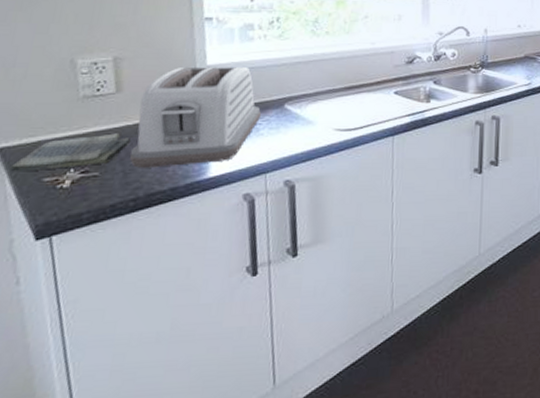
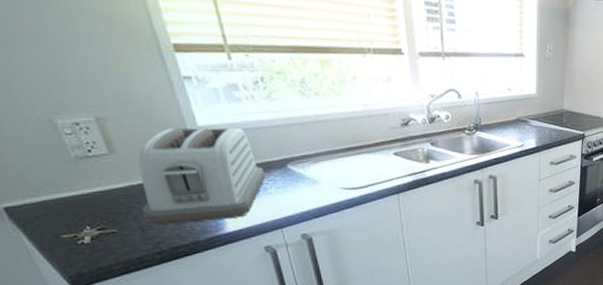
dish towel: present [9,133,132,172] -> none [22,193,141,230]

